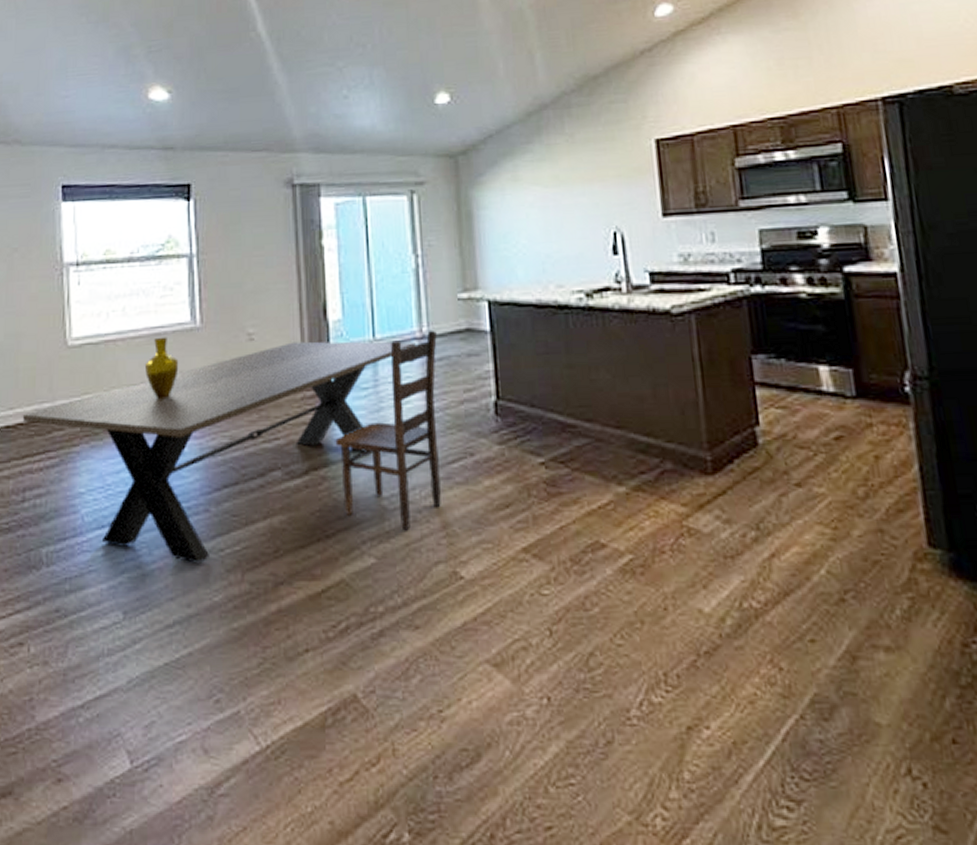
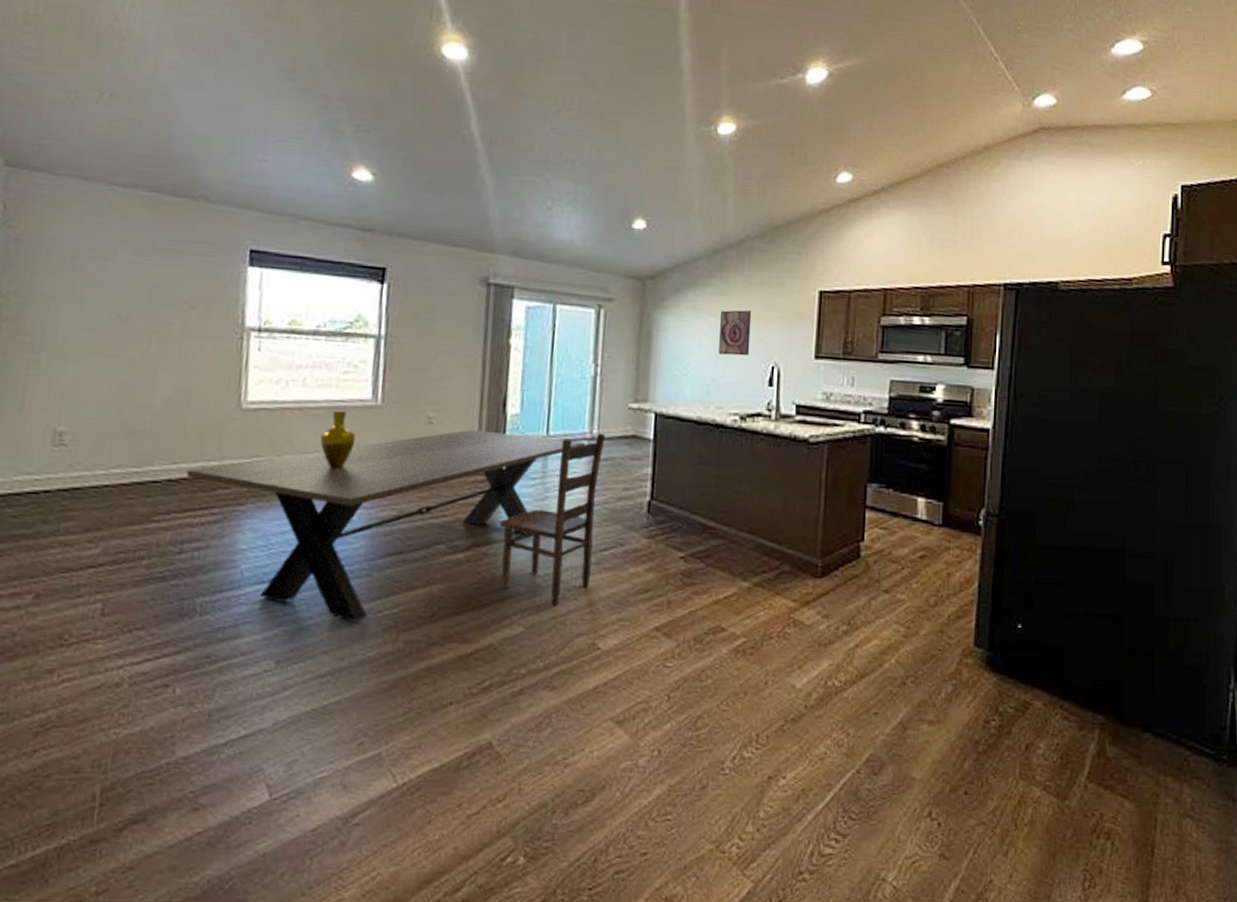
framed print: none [544,173,585,226] -> present [718,310,752,356]

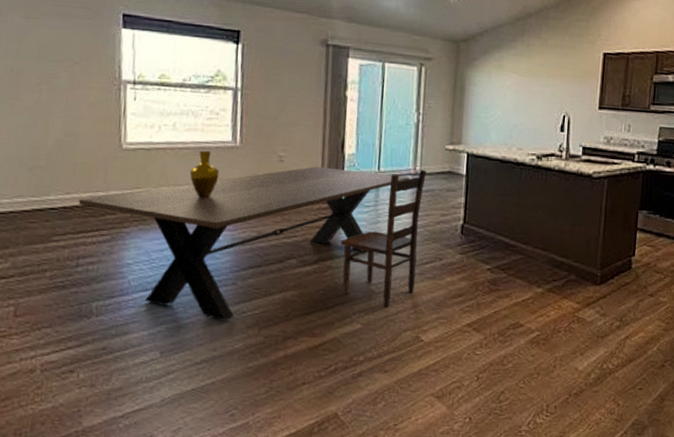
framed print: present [718,310,752,356] -> none [520,68,548,107]

